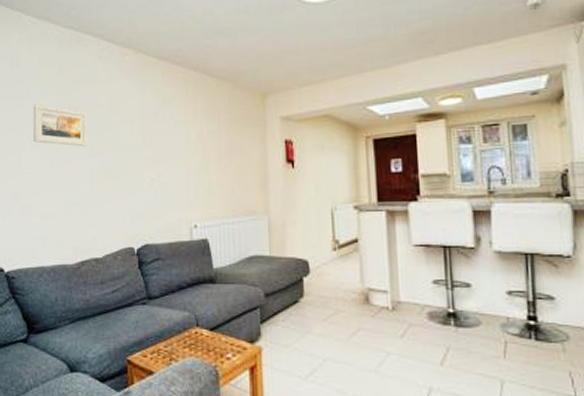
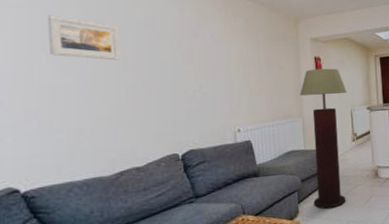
floor lamp: none [266,153,327,338] -> present [300,68,347,210]

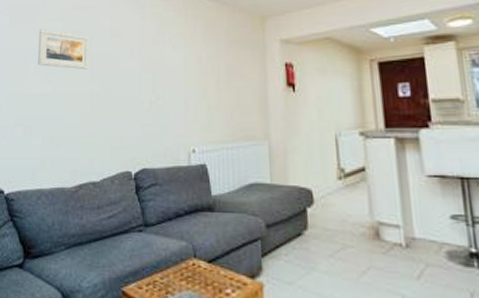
floor lamp: present [300,68,347,210] -> none [266,77,330,275]

